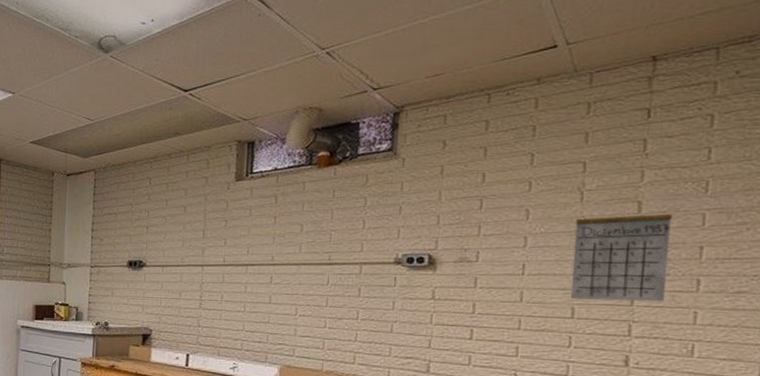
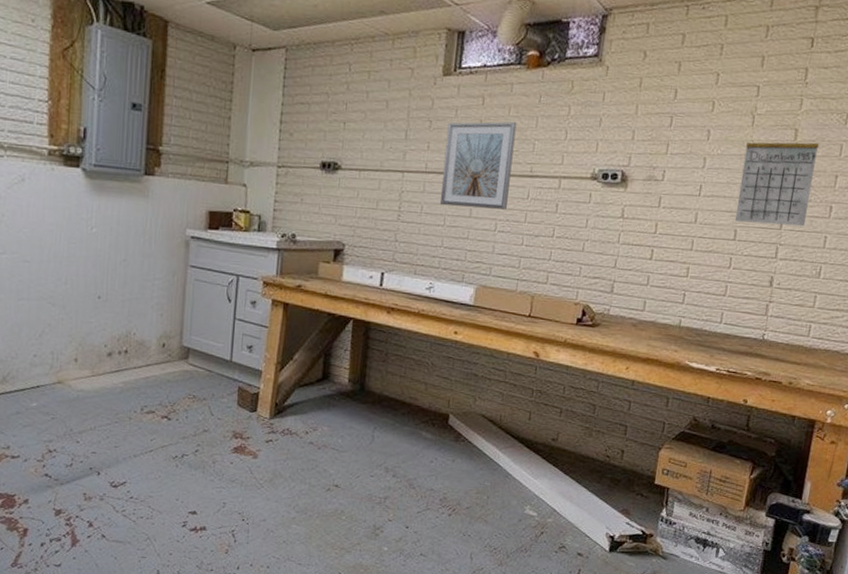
picture frame: none [239,216,311,295] -> present [439,121,517,210]

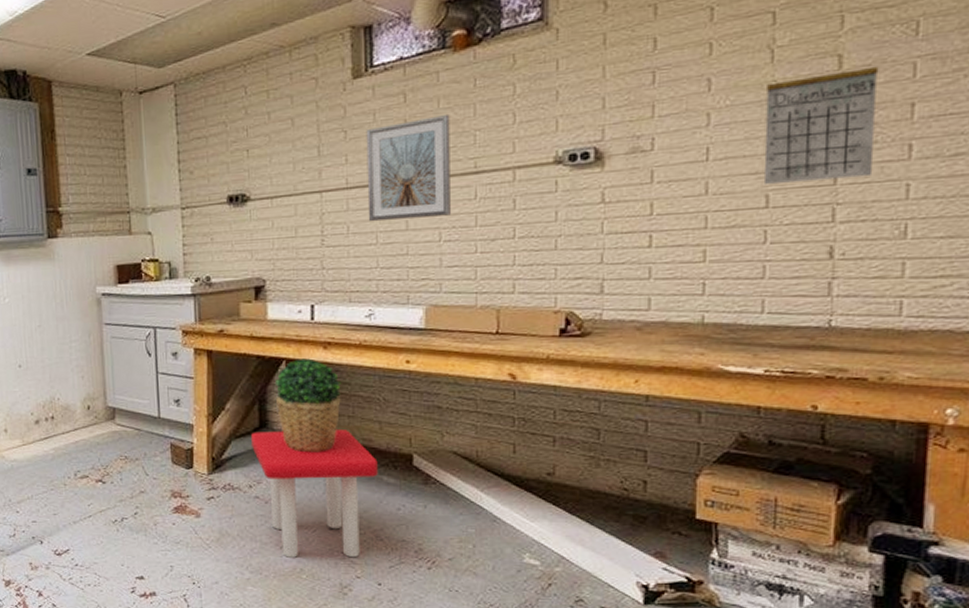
stool: none [313,383,420,503] -> present [251,430,378,558]
potted plant: none [339,319,398,406] -> present [276,358,341,453]

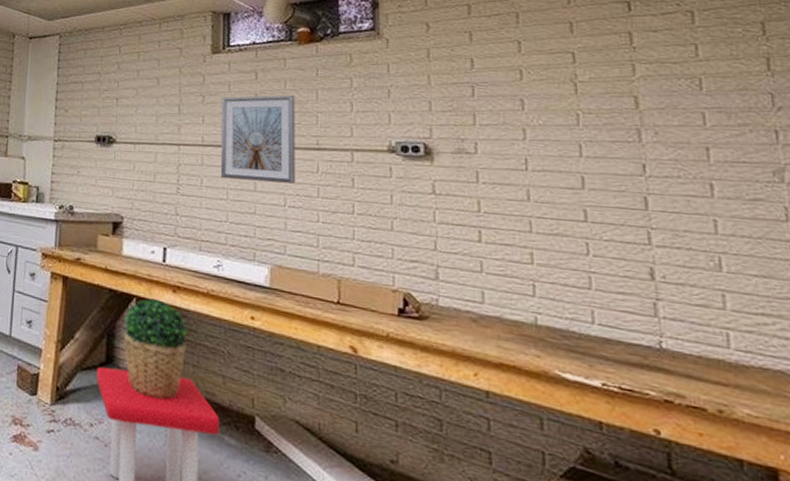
calendar: present [763,52,879,184] -> none [574,91,681,208]

